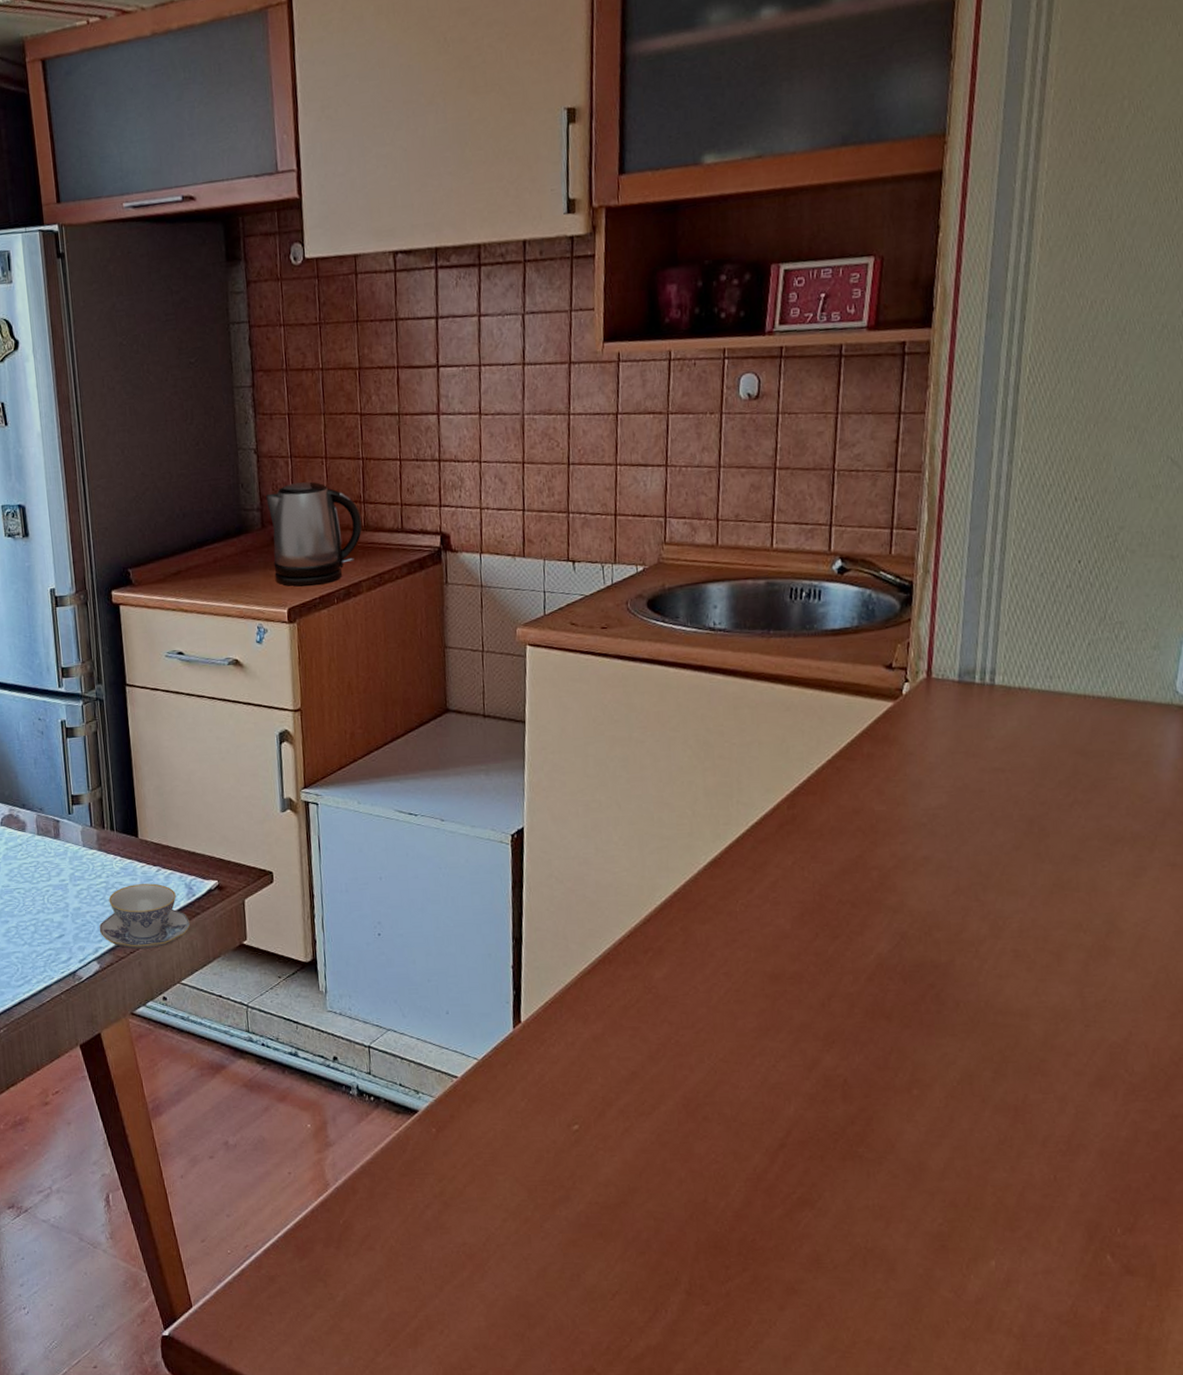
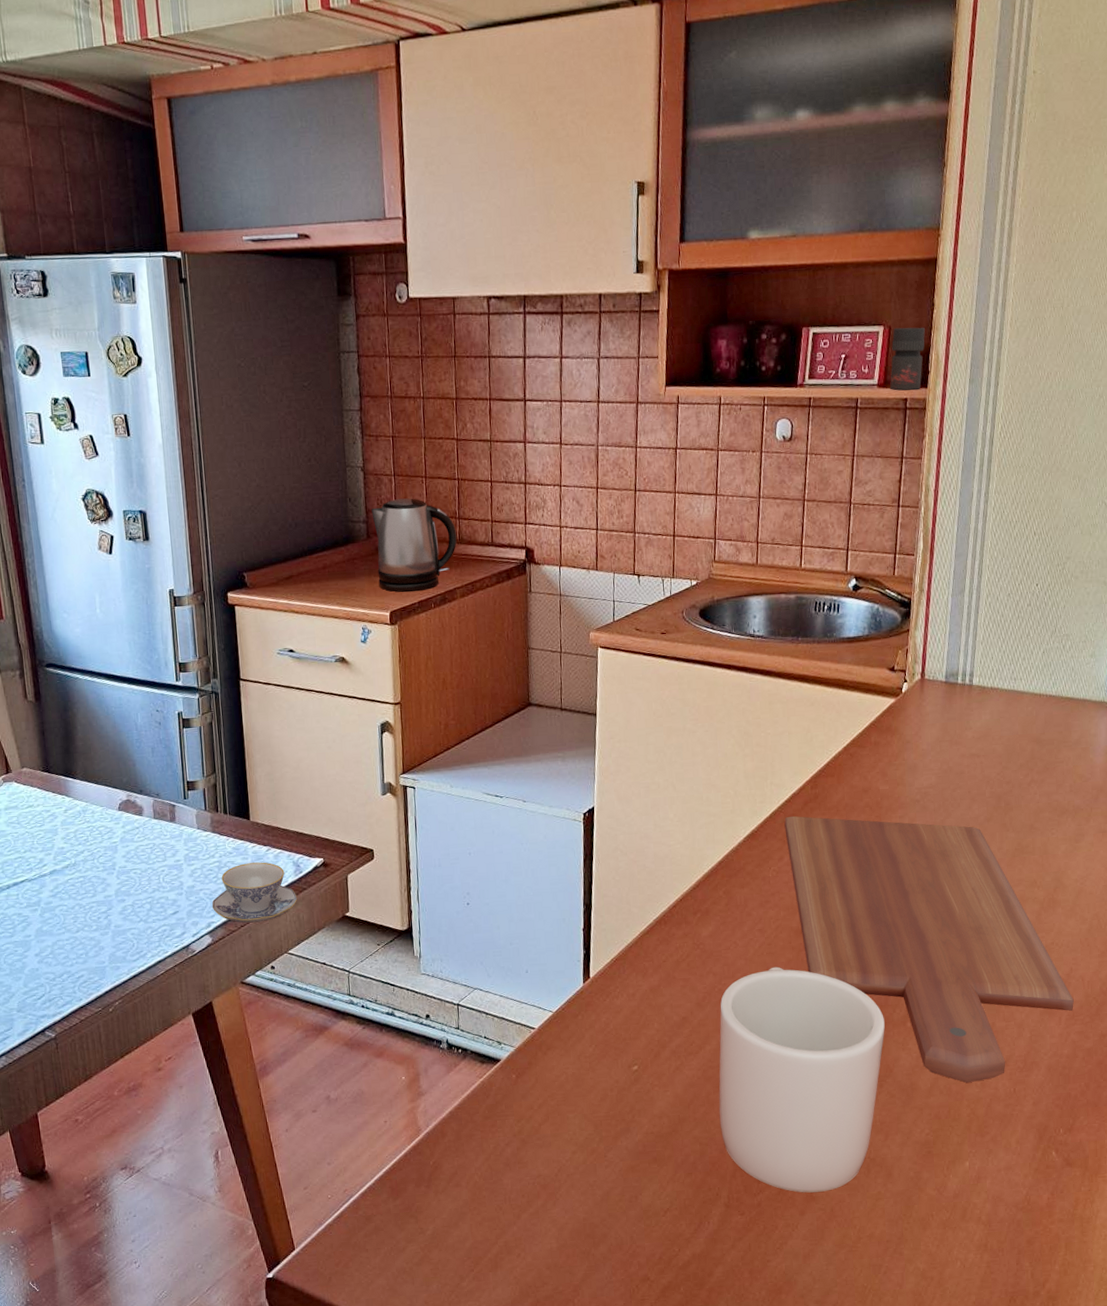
mug: none [676,1017,885,1285] -> present [718,966,885,1193]
cutting board: none [754,840,1134,1166] -> present [784,815,1074,1084]
jar: none [883,255,928,333] -> present [890,327,925,391]

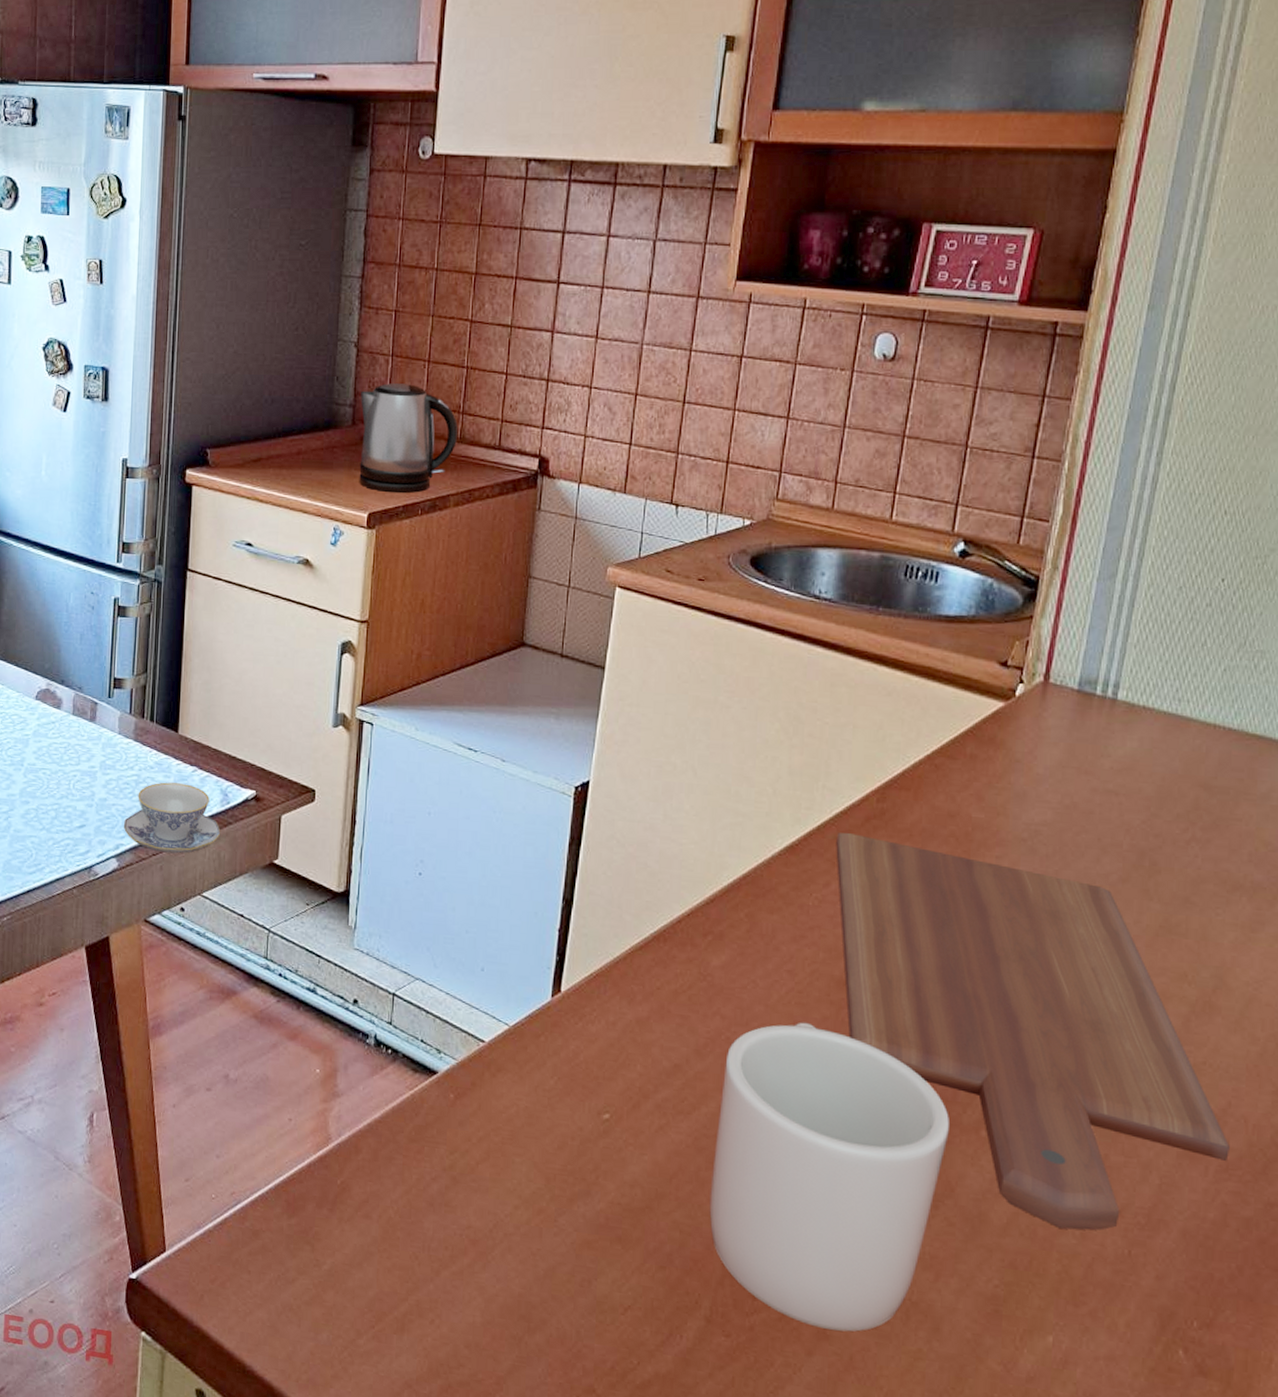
jar: present [890,327,925,391] -> none [1036,232,1091,313]

